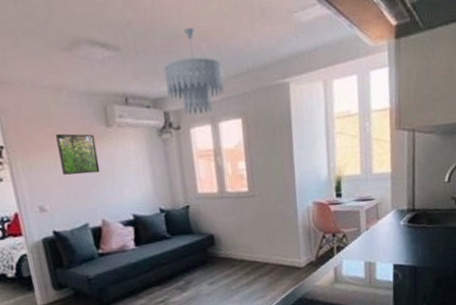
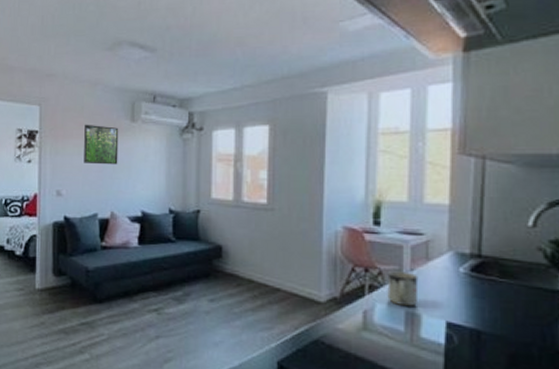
ceiling light fixture: present [164,27,225,115] -> none [195,33,255,118]
mug: none [349,231,373,259] -> present [387,271,419,307]

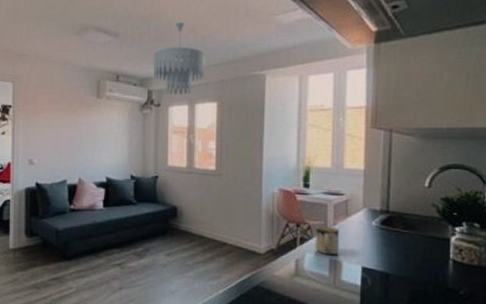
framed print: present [84,124,119,165] -> none [54,99,86,136]
ceiling light fixture: none [195,33,255,118] -> present [154,22,205,96]

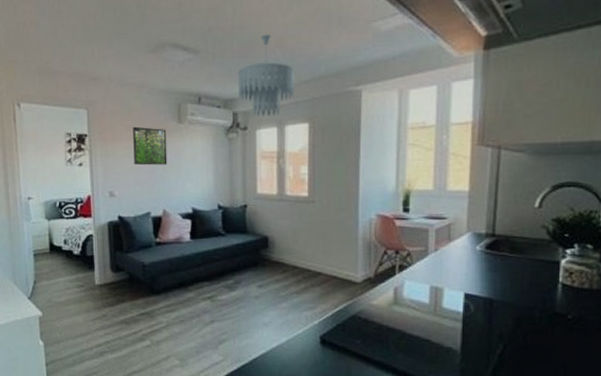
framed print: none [54,99,86,136] -> present [133,126,168,166]
mug: present [315,225,340,256] -> none [415,252,442,283]

